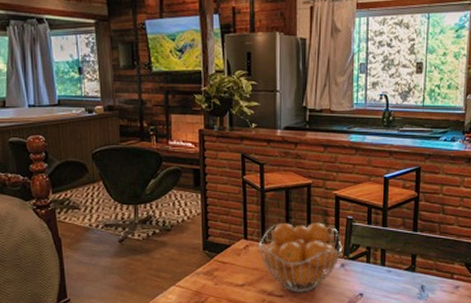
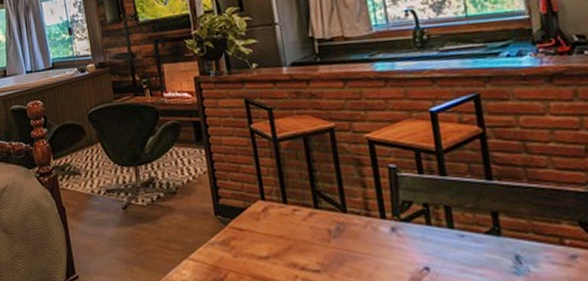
fruit basket: present [257,222,343,293] -> none [278,174,390,266]

